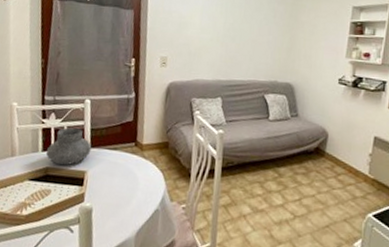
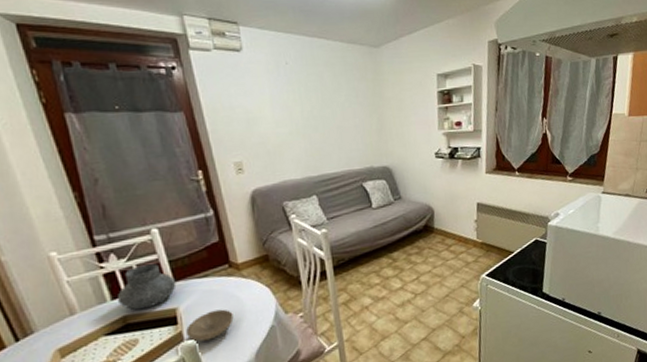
bowl: none [87,181,128,208] -> present [186,309,234,342]

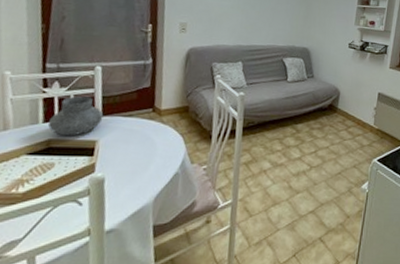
bowl: present [186,309,234,342] -> none [98,148,145,176]

